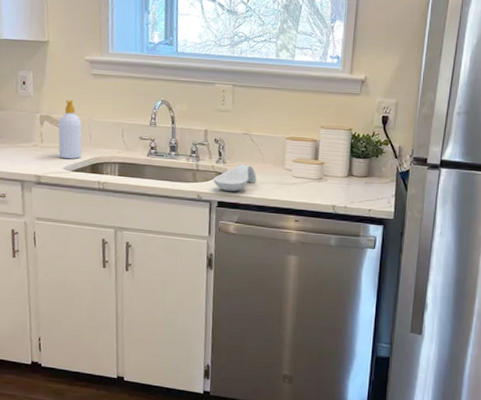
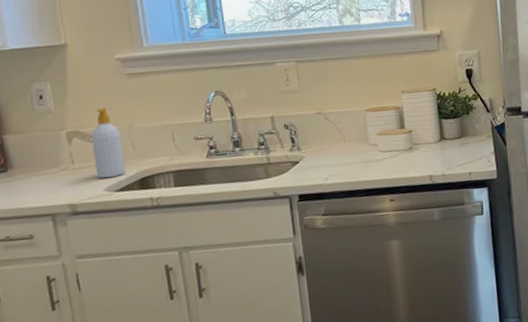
spoon rest: present [213,164,257,192] -> none [289,147,340,182]

